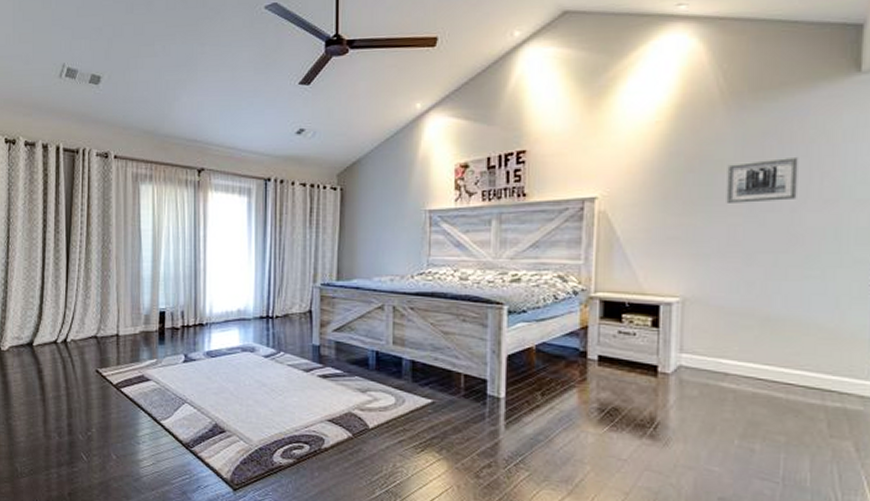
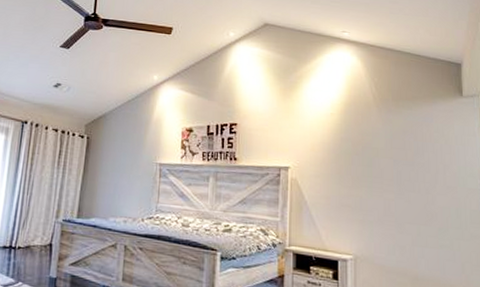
wall art: present [726,156,798,203] -> none [381,151,429,184]

